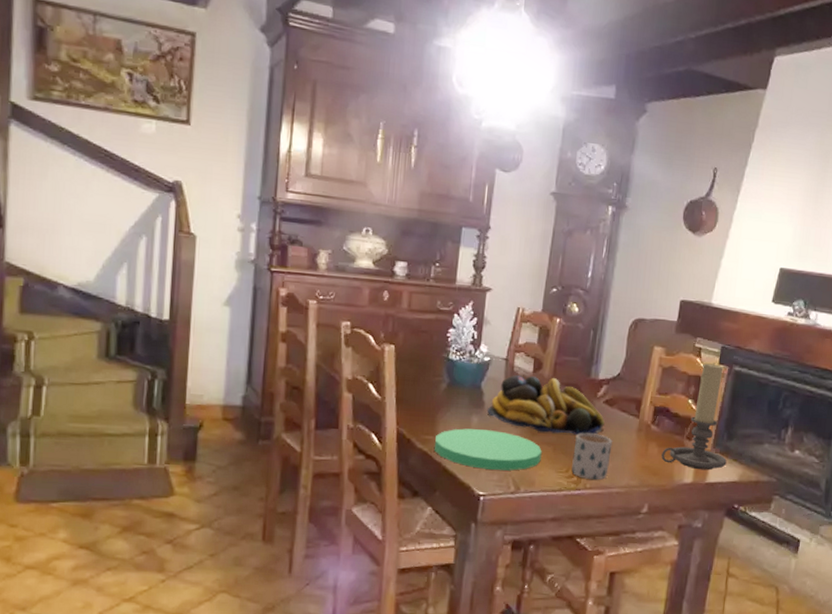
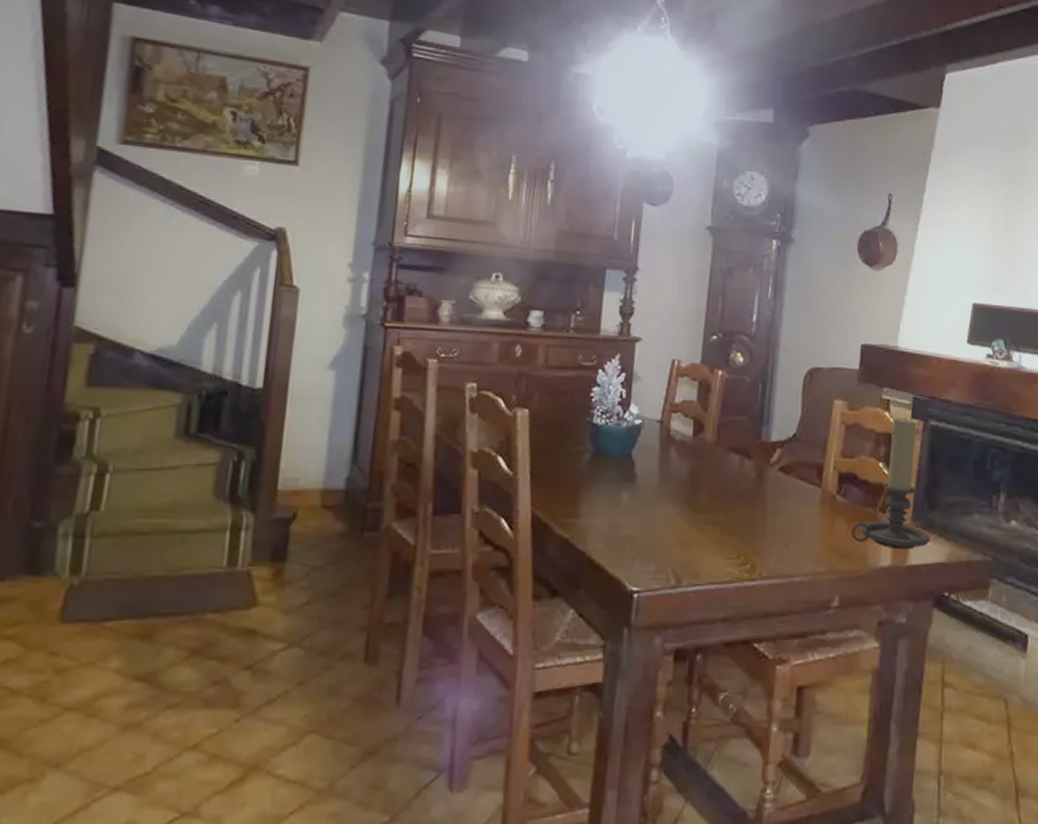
plate: present [434,428,542,471] -> none [576,508,707,559]
fruit bowl: present [488,375,605,436] -> none [640,440,781,512]
mug: present [571,433,612,480] -> none [744,508,791,568]

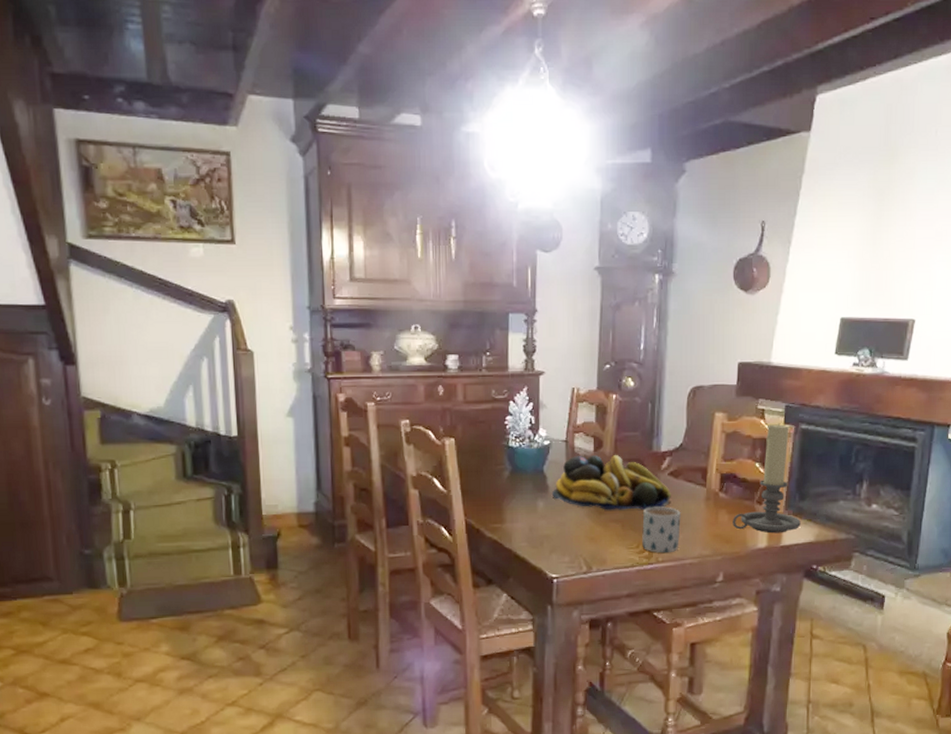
fruit bowl: none [640,440,781,512] -> present [553,455,671,511]
mug: none [744,508,791,568] -> present [642,506,681,554]

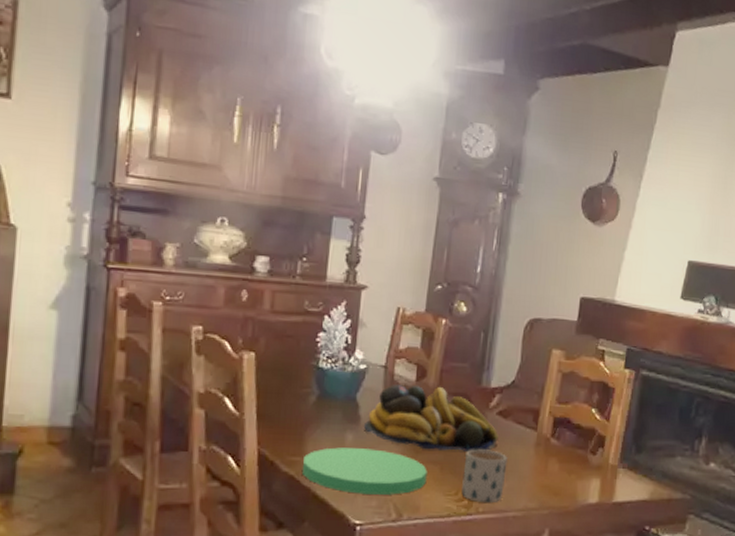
plate: none [503,513,611,552] -> present [301,447,427,495]
candle holder: present [733,423,801,534] -> none [563,367,636,489]

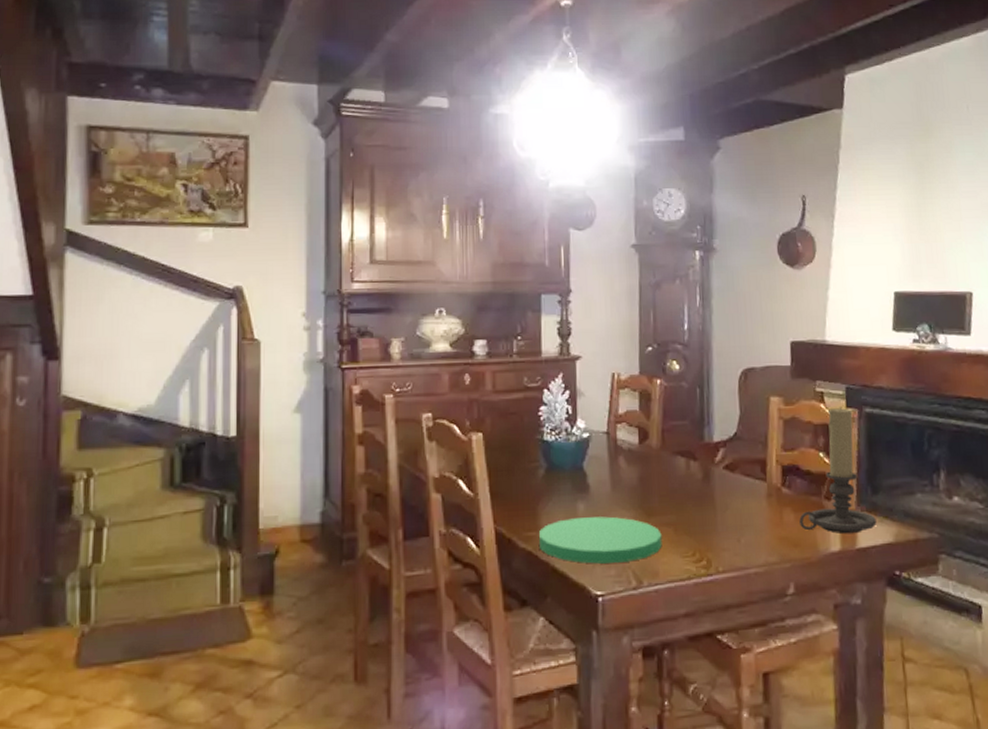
fruit bowl: present [364,385,498,453] -> none [594,447,728,512]
mug: present [461,449,507,503] -> none [697,506,742,562]
candle holder: none [563,367,636,489] -> present [799,407,877,534]

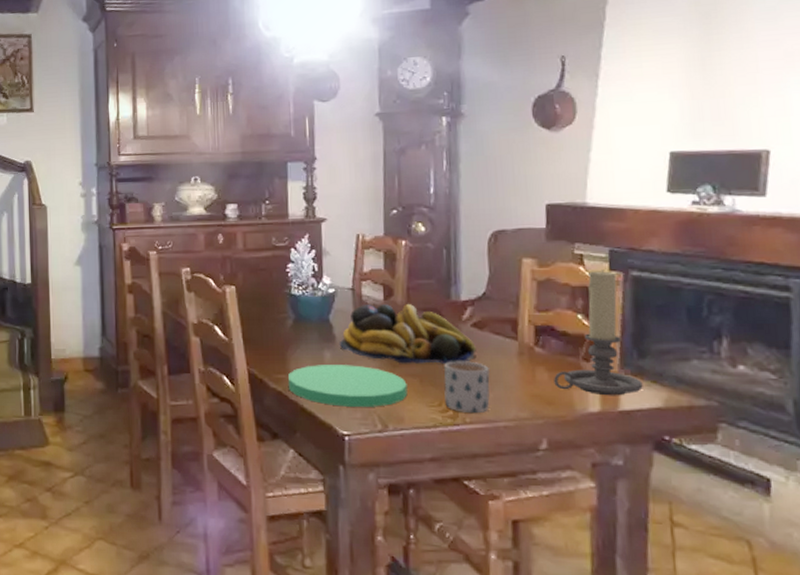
fruit bowl: none [594,447,728,512] -> present [340,304,476,365]
mug: none [697,506,742,562] -> present [444,361,490,414]

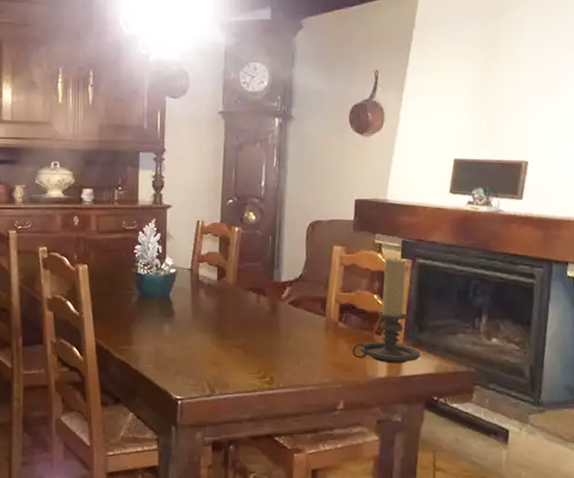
plate: present [288,365,408,407] -> none [130,337,233,374]
fruit bowl: present [340,304,476,365] -> none [178,284,292,338]
mug: present [444,361,490,414] -> none [263,334,301,380]

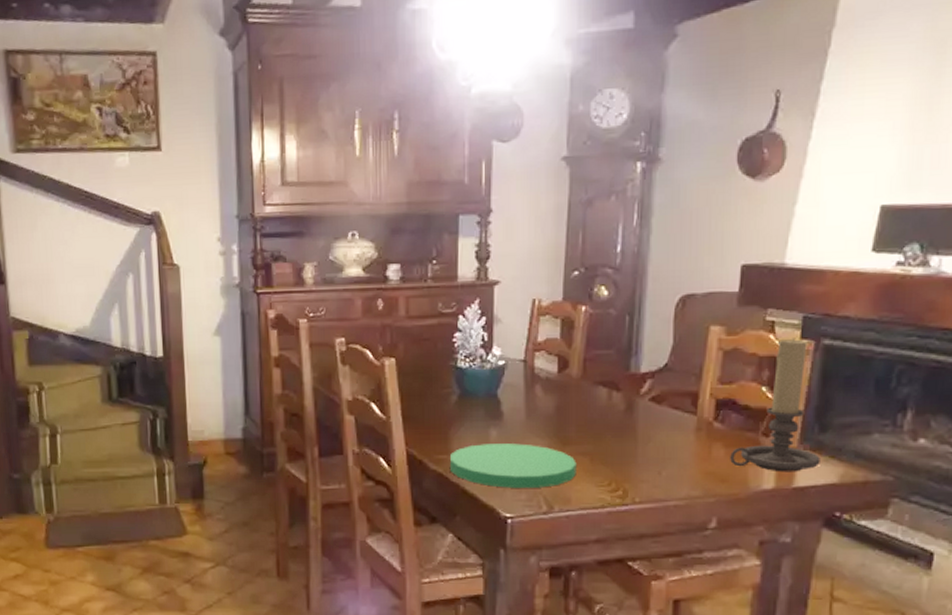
plate: none [130,337,233,374] -> present [449,443,577,488]

